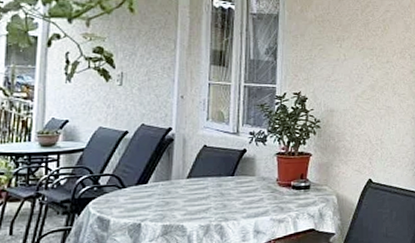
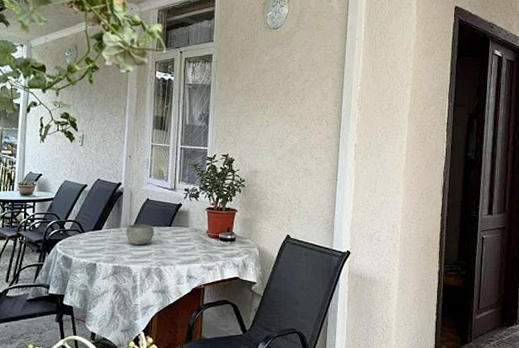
bowl: none [177,174,214,200] -> present [125,224,155,246]

